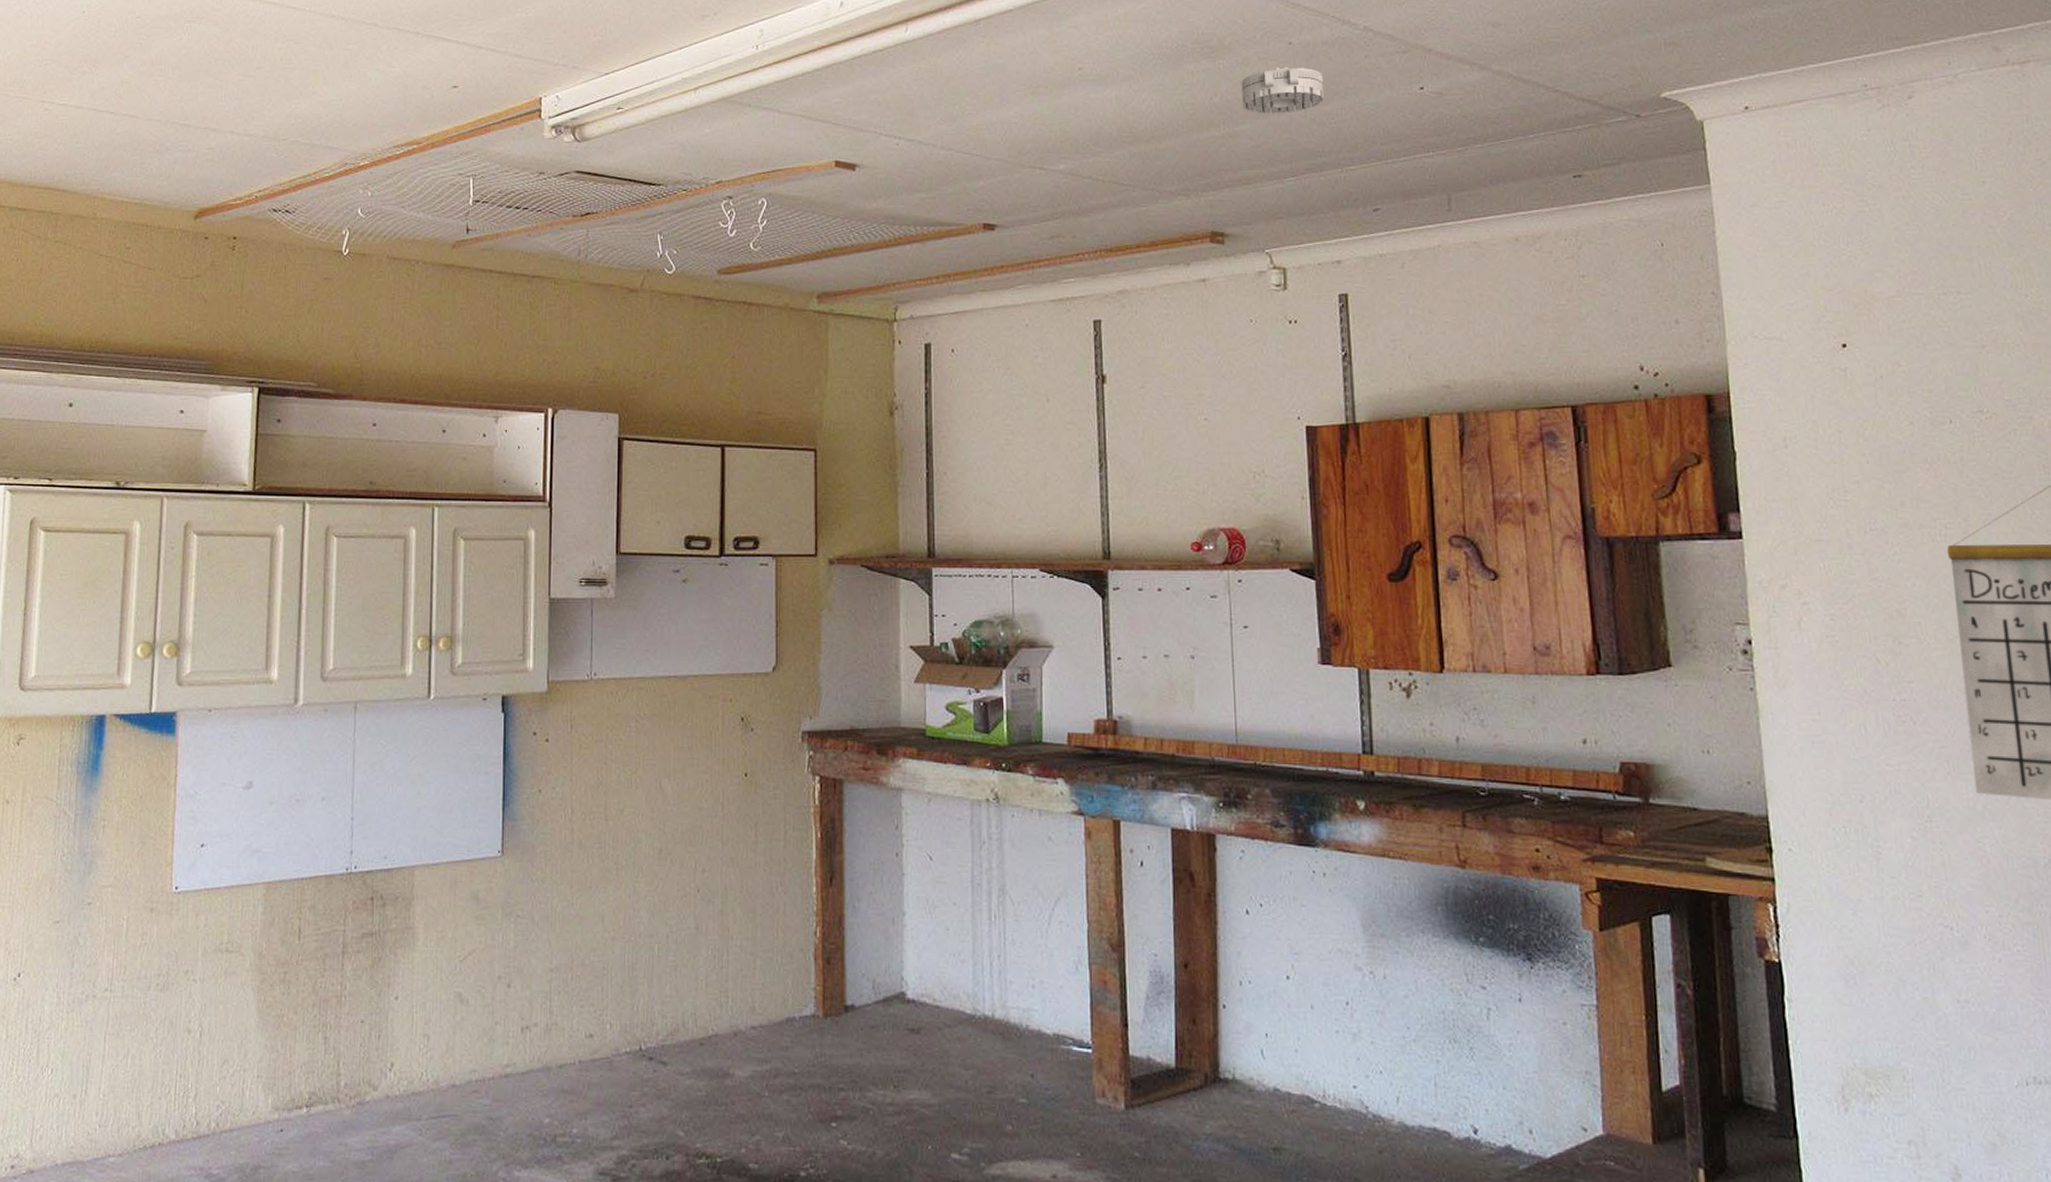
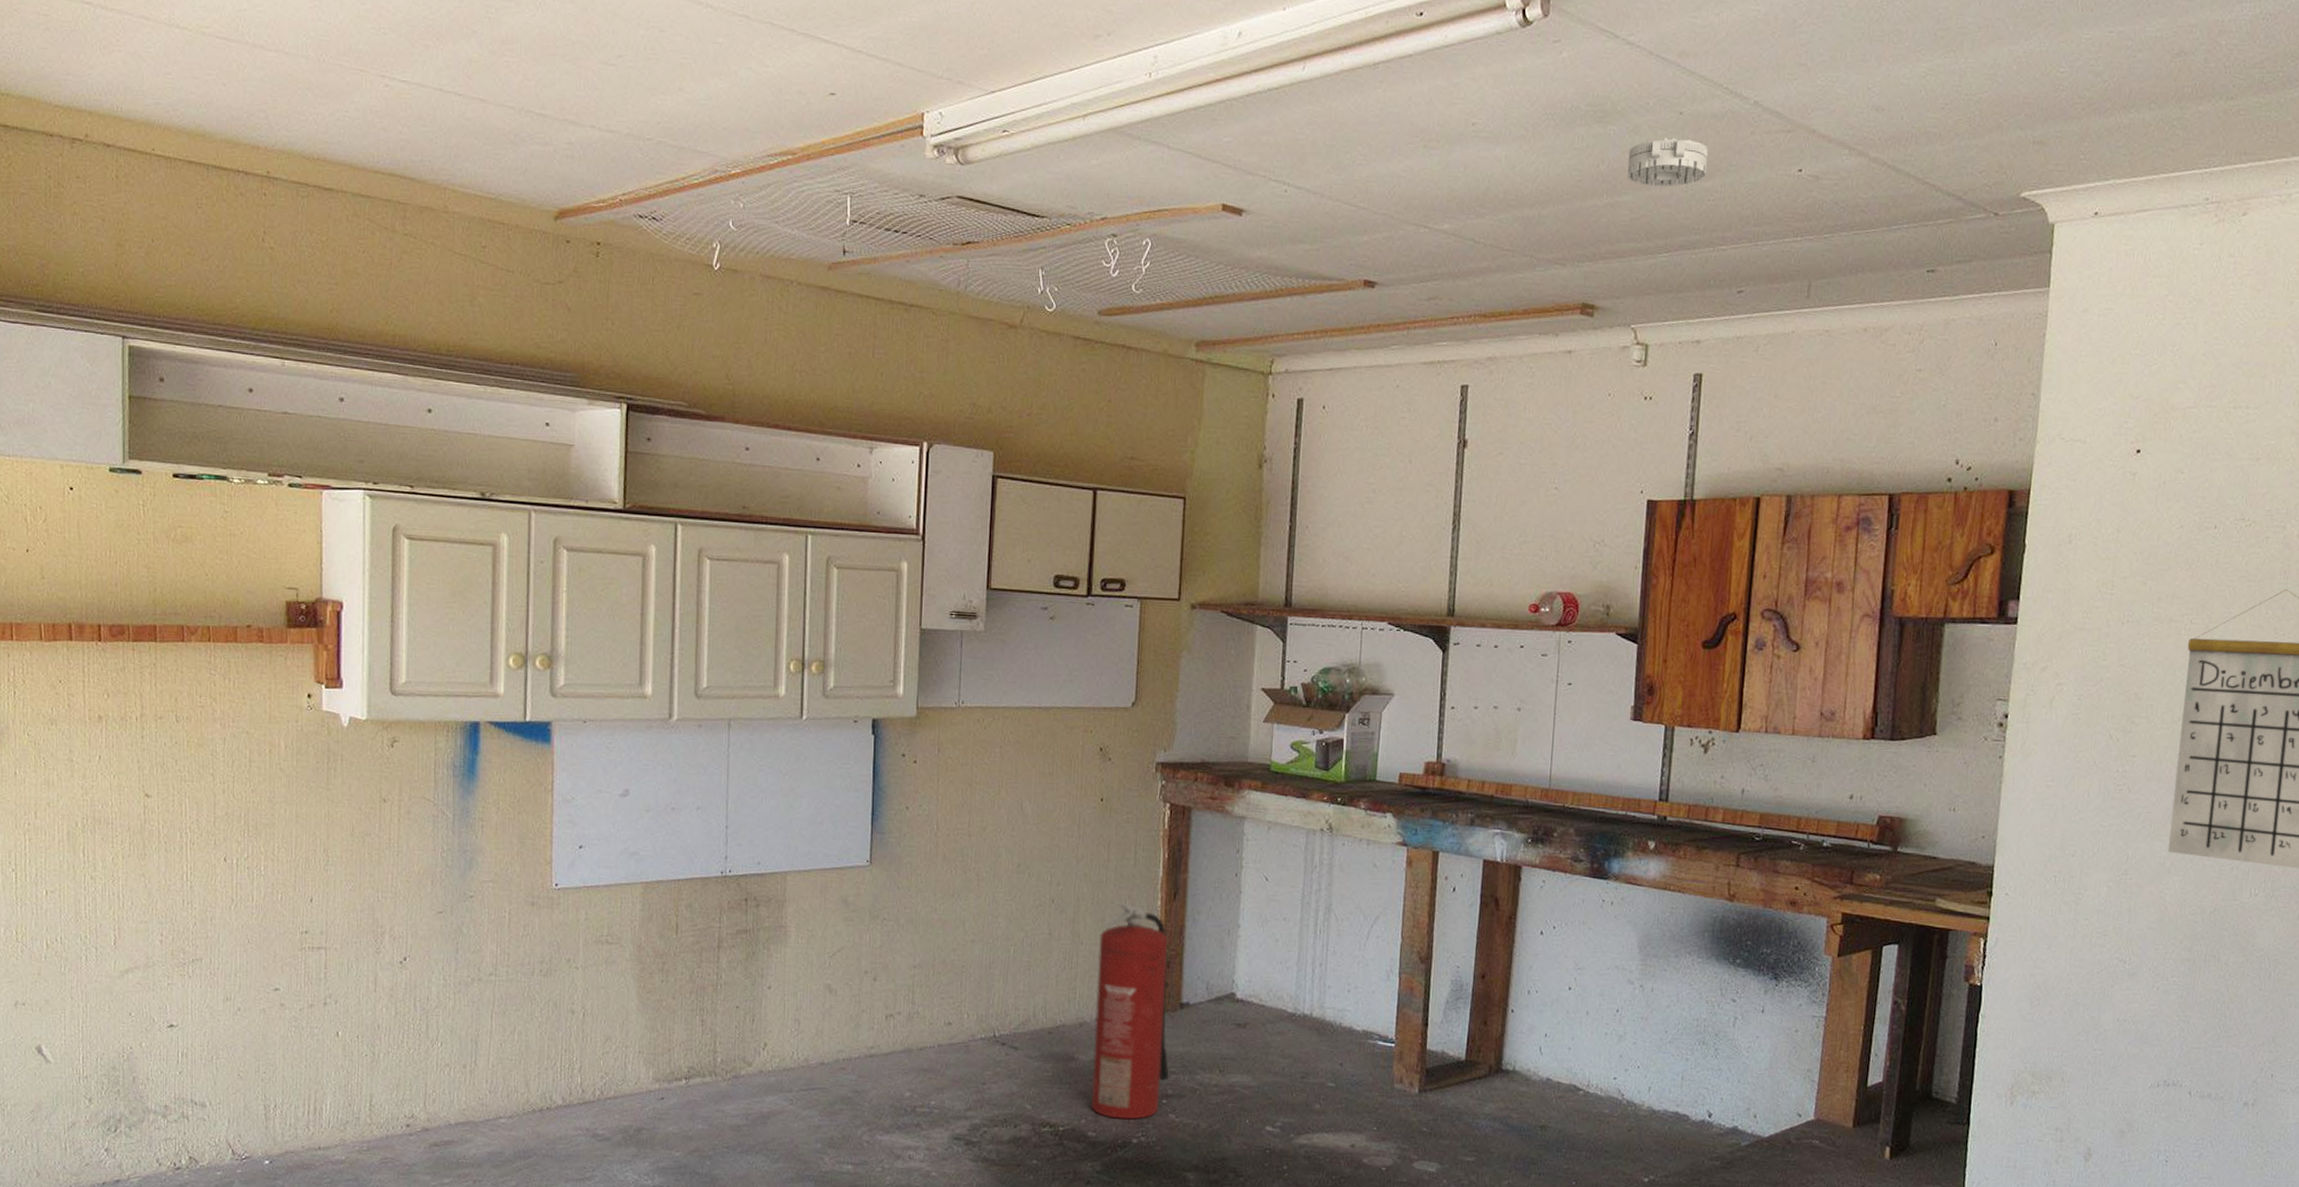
fire extinguisher: none [751,887,838,1148] -> present [1091,900,1170,1120]

